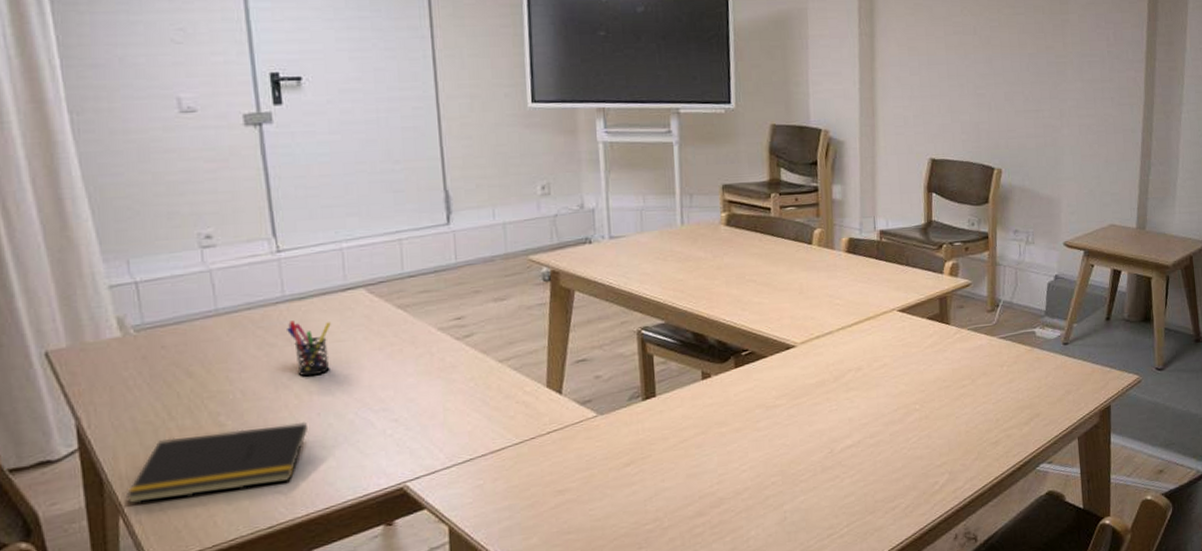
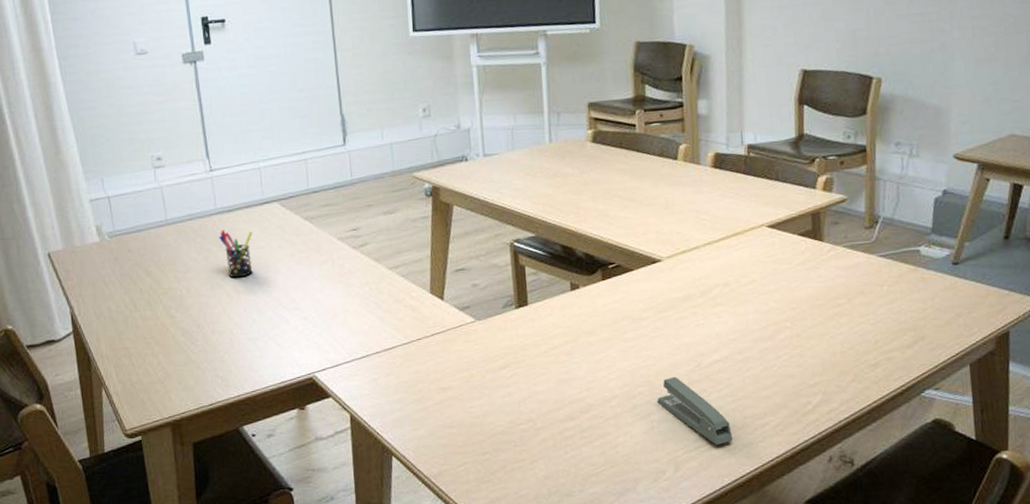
notepad: present [125,421,309,504] -> none [106,316,238,378]
stapler: none [790,464,864,531] -> present [657,376,732,445]

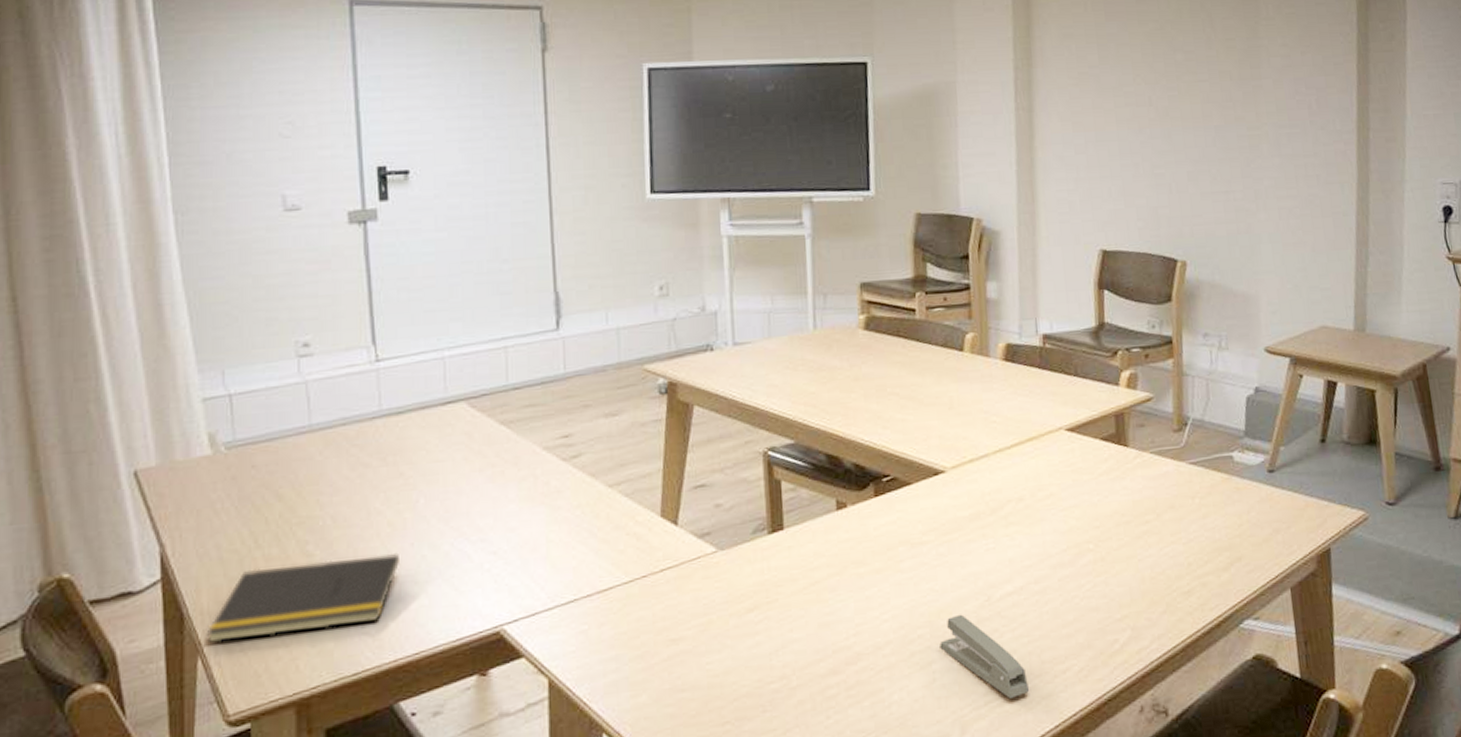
notepad: none [106,316,238,378] -> present [206,552,401,643]
pen holder: present [219,230,253,278] -> none [383,438,429,501]

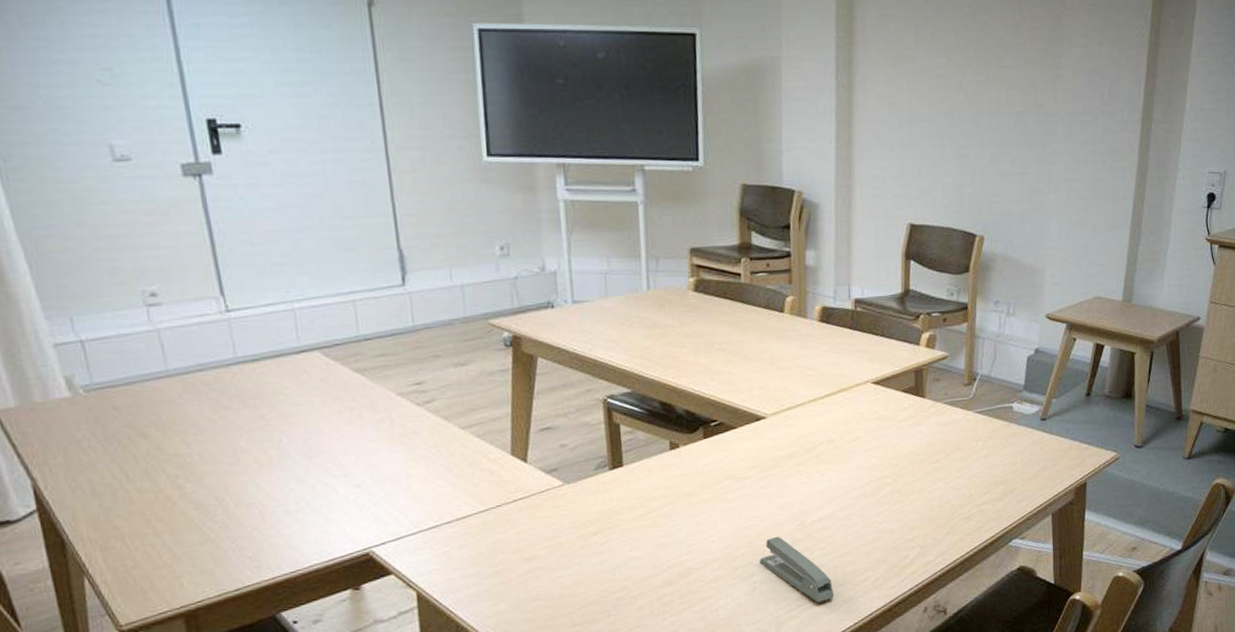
notepad: present [206,552,401,643] -> none [88,485,270,565]

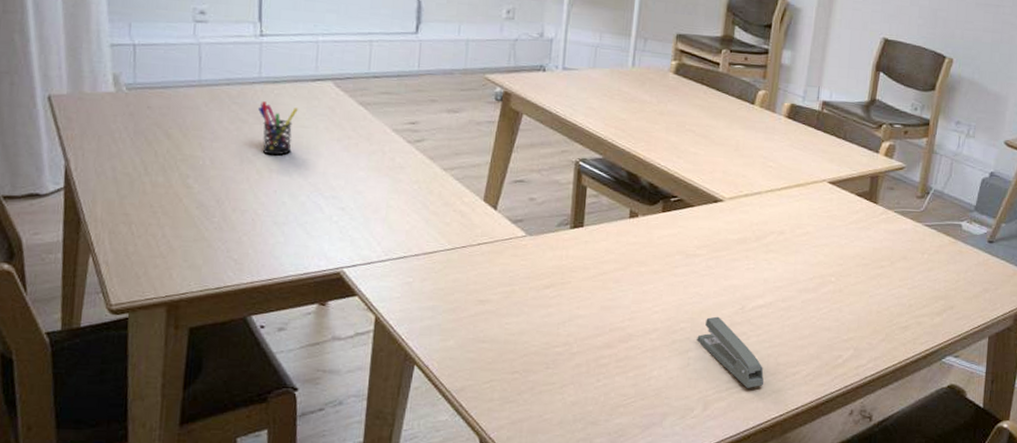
pen holder: none [241,383,289,441] -> present [258,101,298,156]

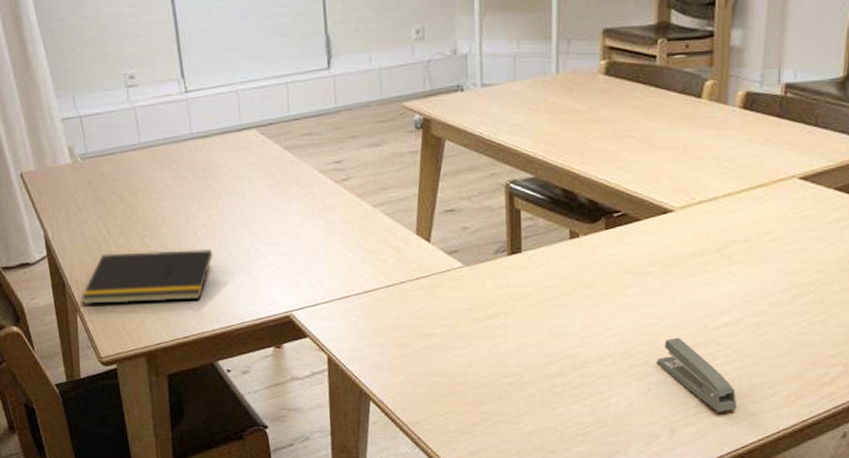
notepad: none [97,191,264,249] -> present [81,248,214,305]
pen holder: present [258,101,298,156] -> none [195,157,230,208]

